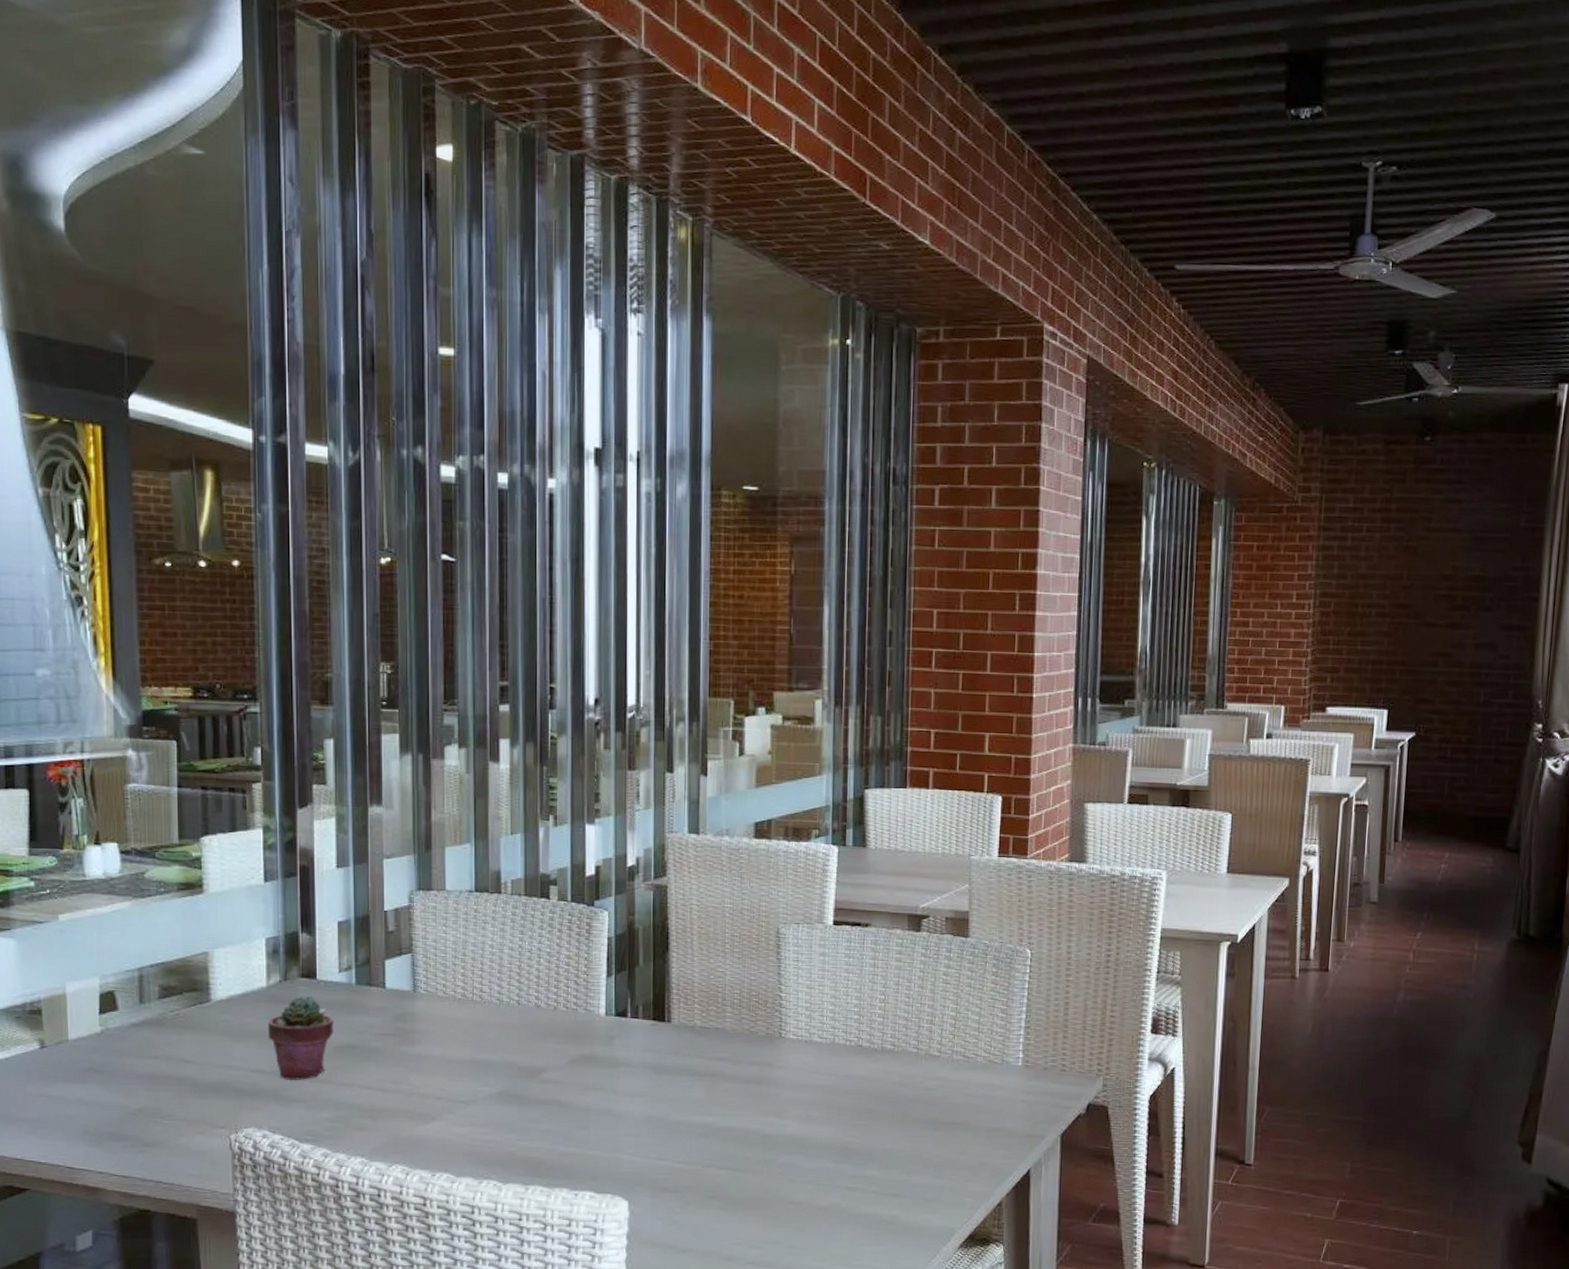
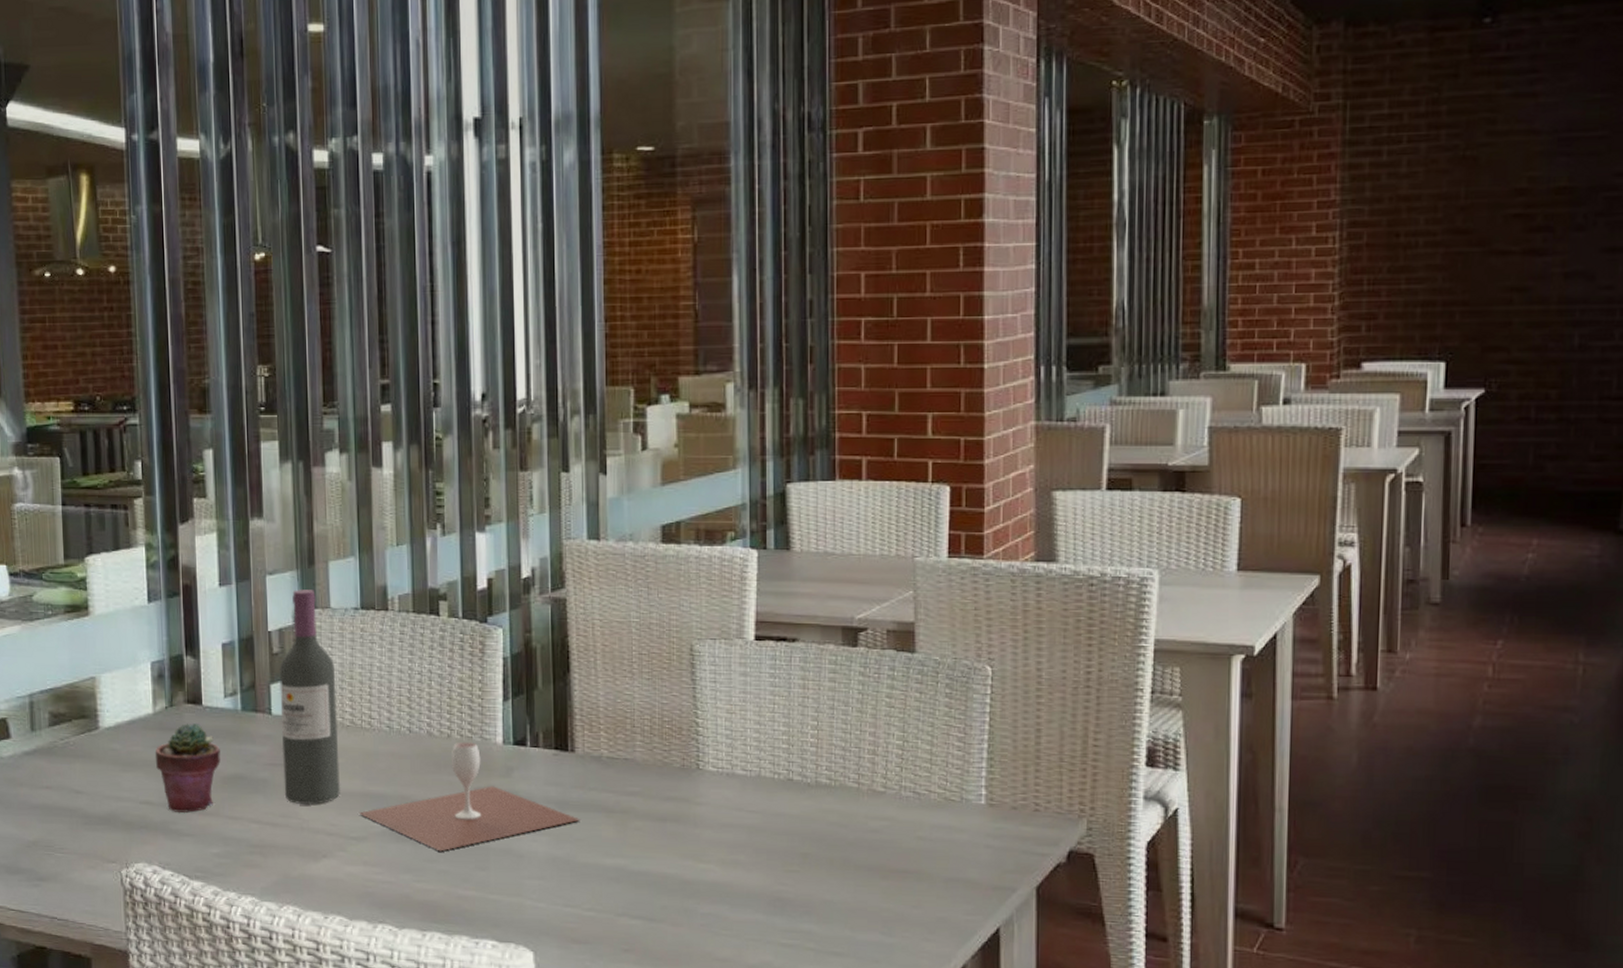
wine bottle: none [394,872,451,1071] -> present [279,589,341,804]
wine glass: none [467,1013,674,1113] -> present [358,741,580,852]

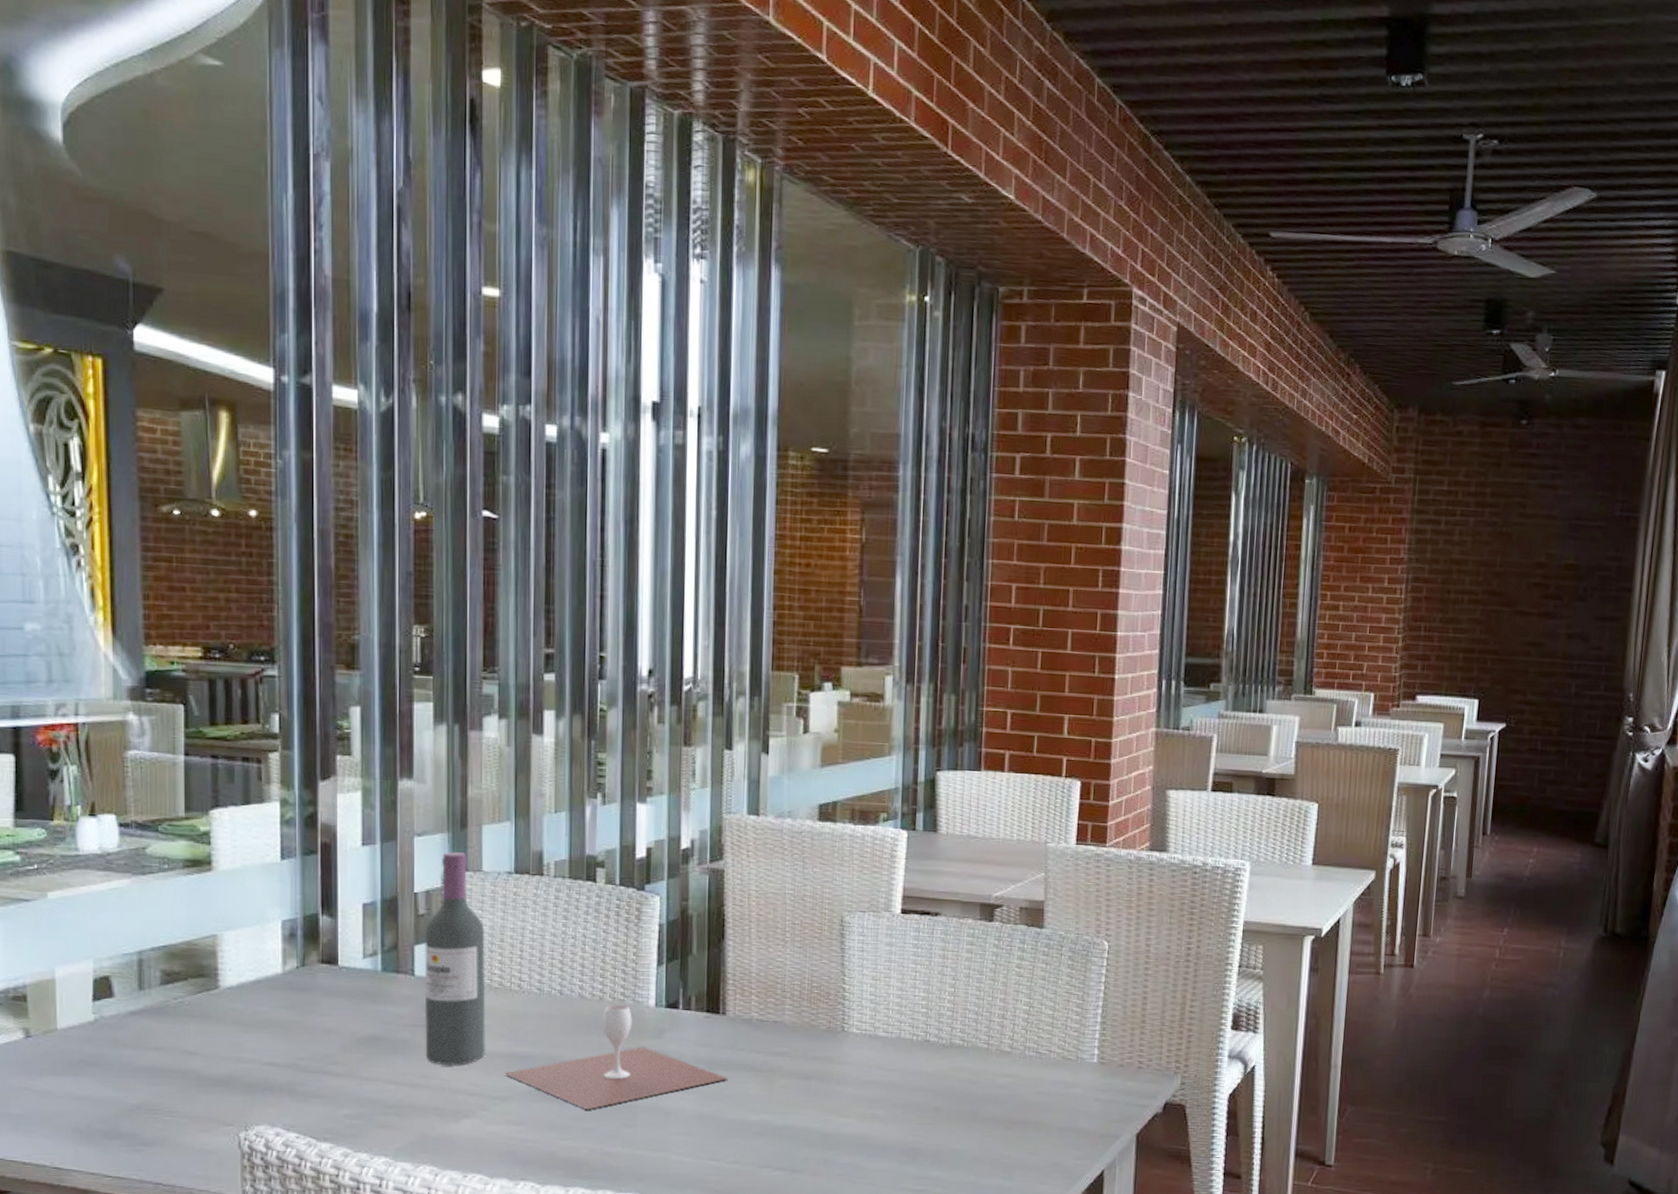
potted succulent: present [155,722,221,814] -> none [282,983,356,1075]

